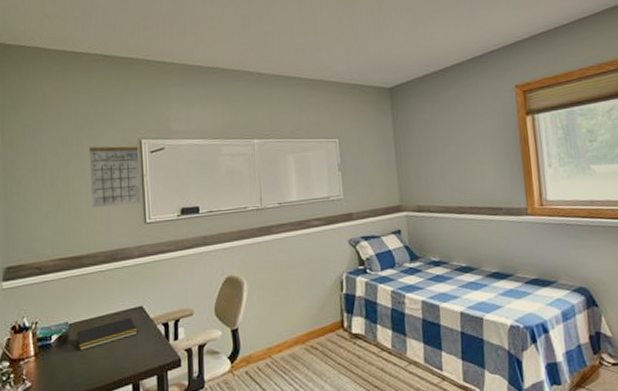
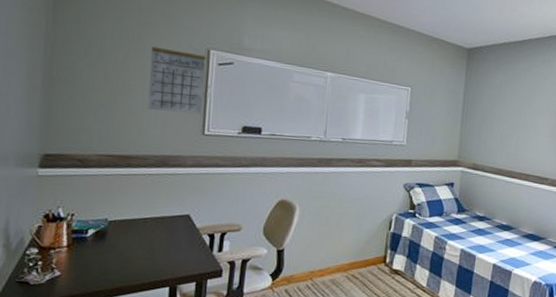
notepad: present [76,317,138,350] -> none [114,223,182,248]

